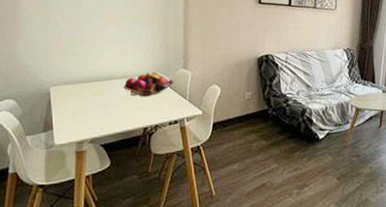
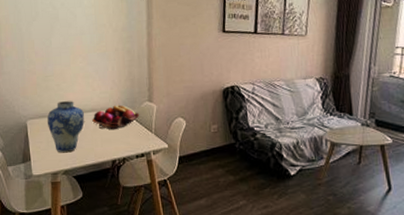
vase: none [74,67,115,121] -> present [47,101,84,153]

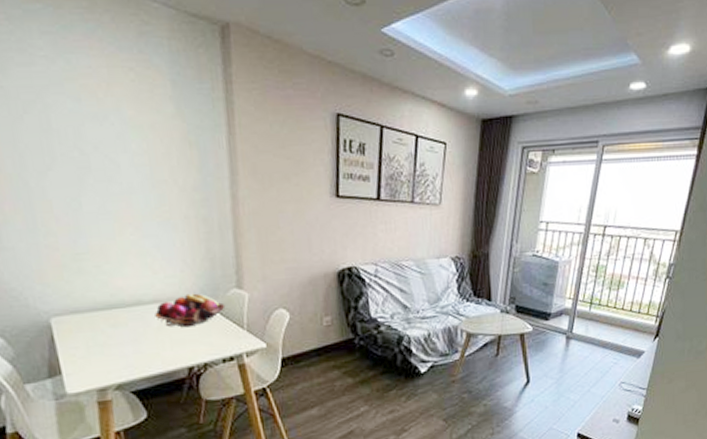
vase: present [47,101,84,153] -> none [83,289,144,362]

